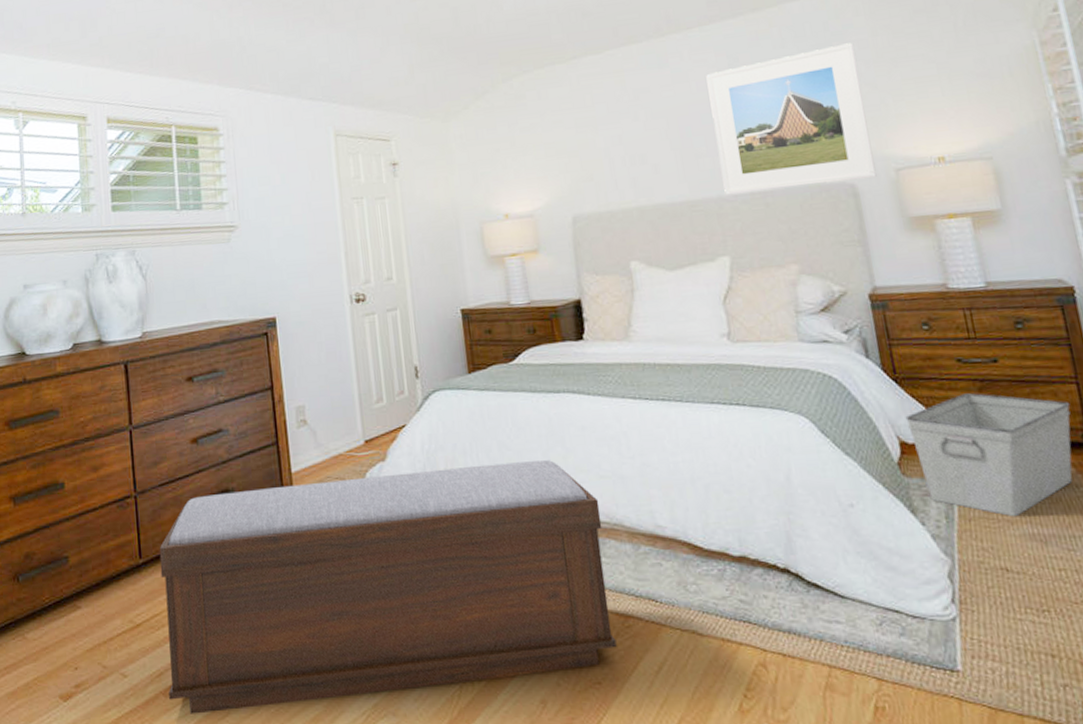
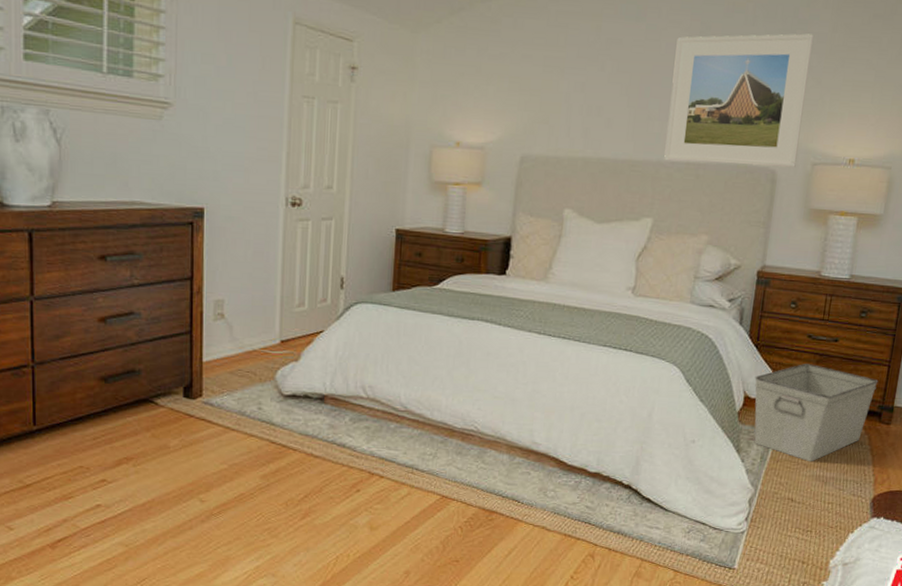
bench: present [159,460,617,714] -> none [55,373,489,565]

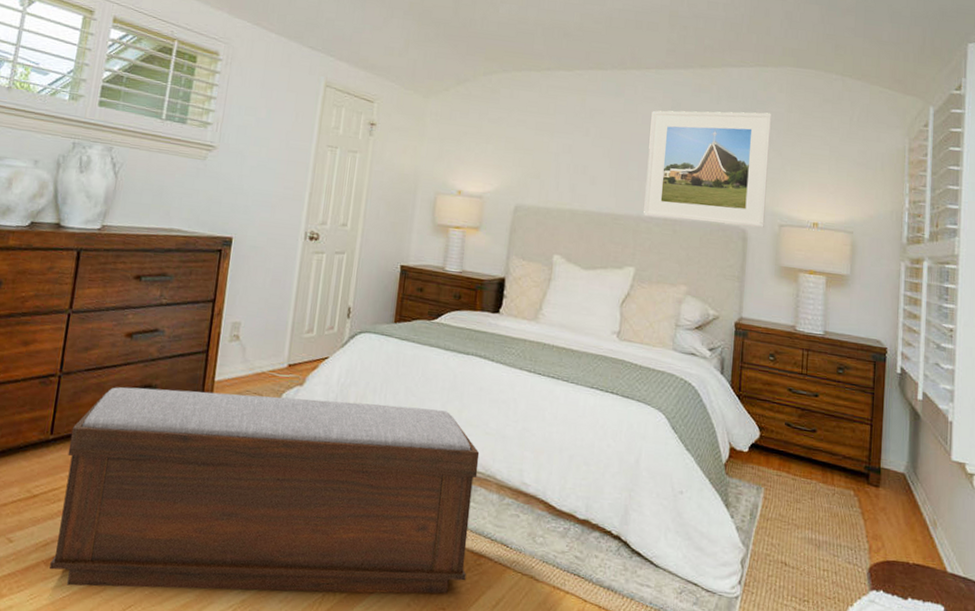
bench: none [55,373,489,565] -> present [49,386,480,594]
storage bin: present [754,364,879,462] -> none [739,417,862,523]

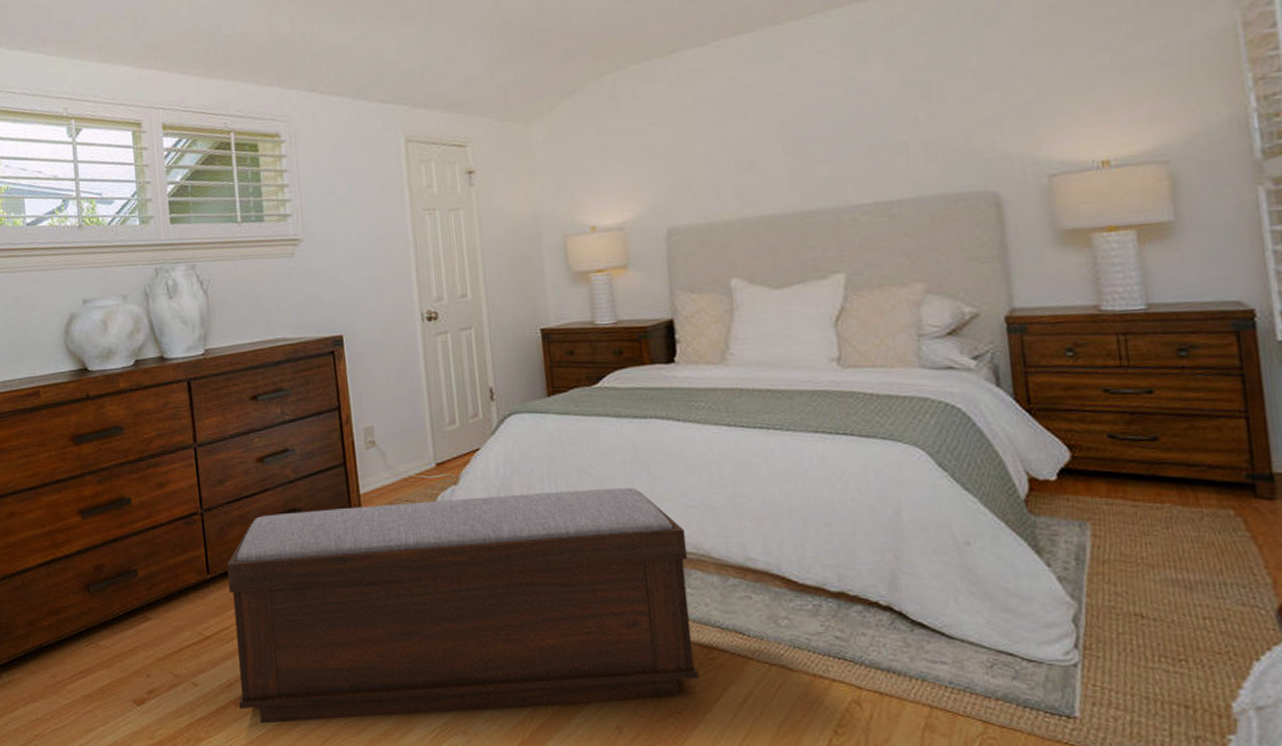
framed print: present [643,110,772,229] -> none [828,27,1025,206]

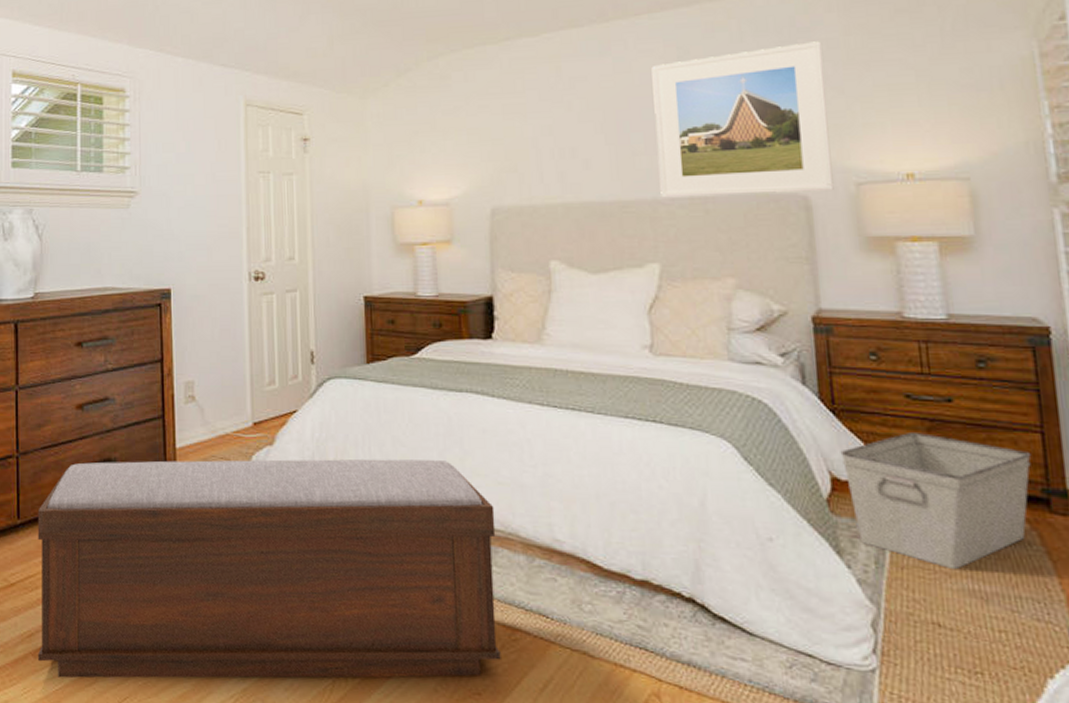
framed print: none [828,27,1025,206] -> present [651,41,834,198]
storage bin: none [1037,426,1236,561] -> present [840,433,1032,570]

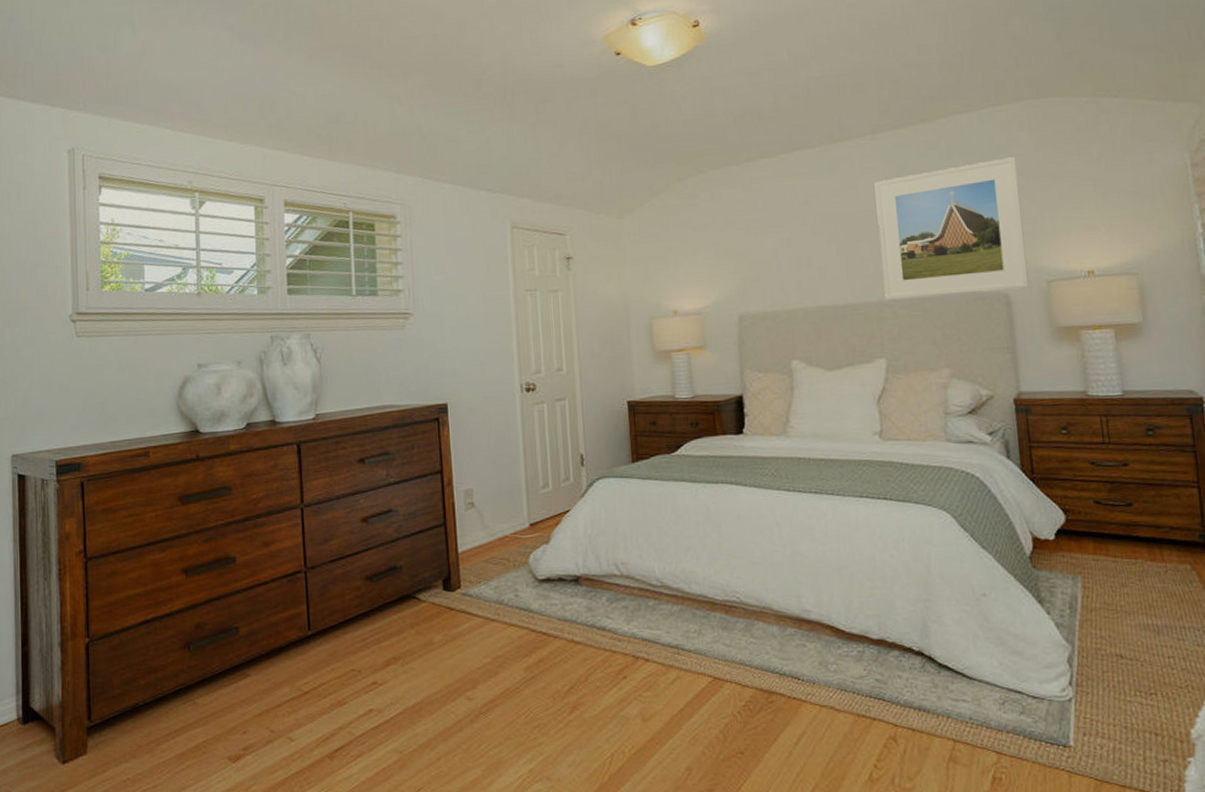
bench: present [37,458,501,679] -> none [327,546,760,776]
storage bin: present [840,433,1032,570] -> none [1039,494,1191,609]

